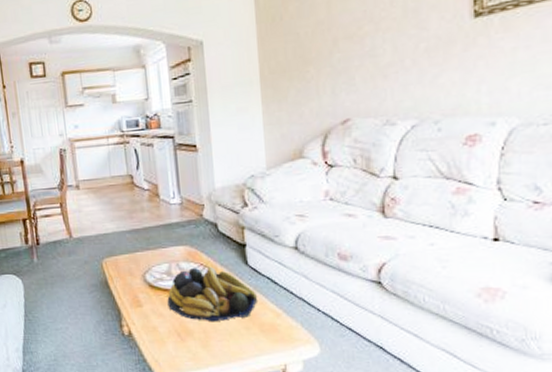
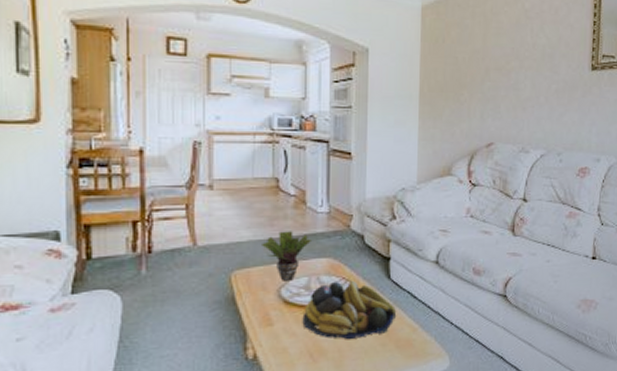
potted plant: none [125,222,169,268] -> present [262,231,313,281]

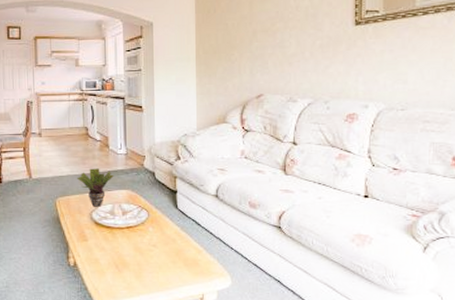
fruit bowl: present [302,280,396,340] -> none [109,208,183,256]

